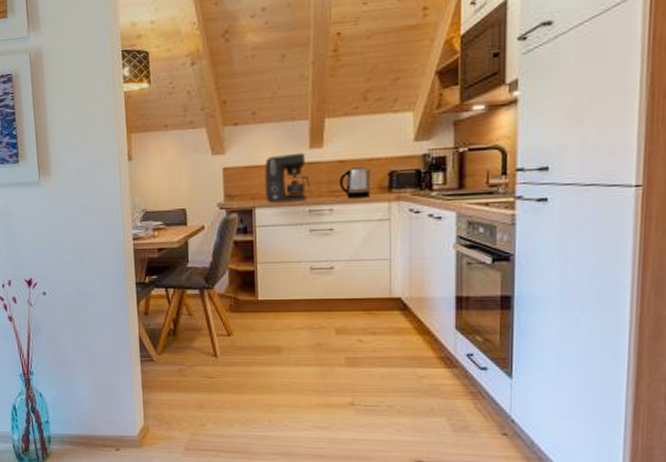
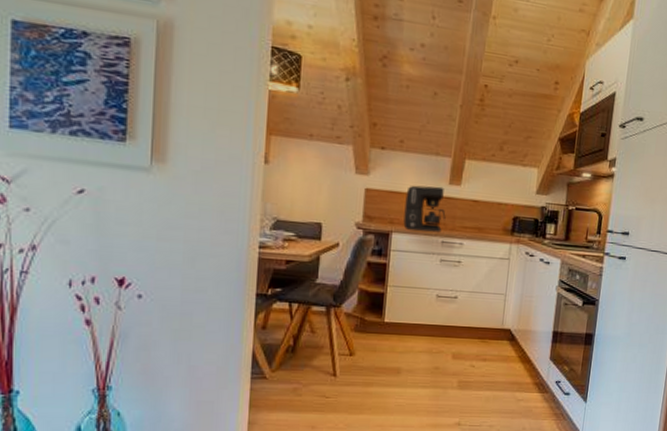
kettle: present [339,166,371,199] -> none [471,207,499,238]

